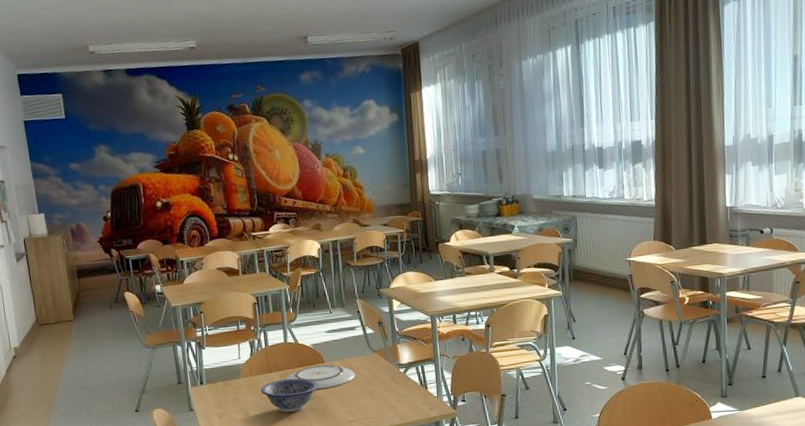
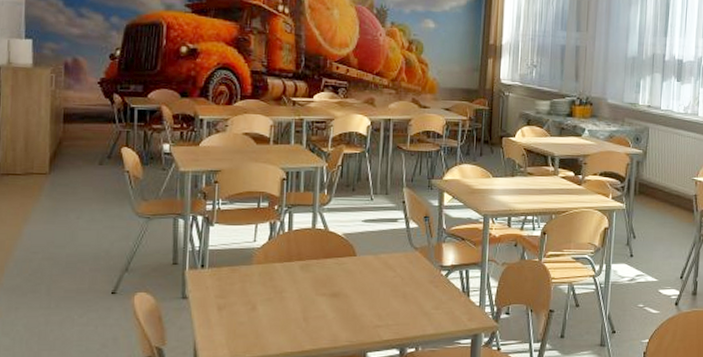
bowl: present [260,378,319,412] -> none [274,270,346,310]
plate: present [285,365,355,390] -> none [307,259,390,286]

